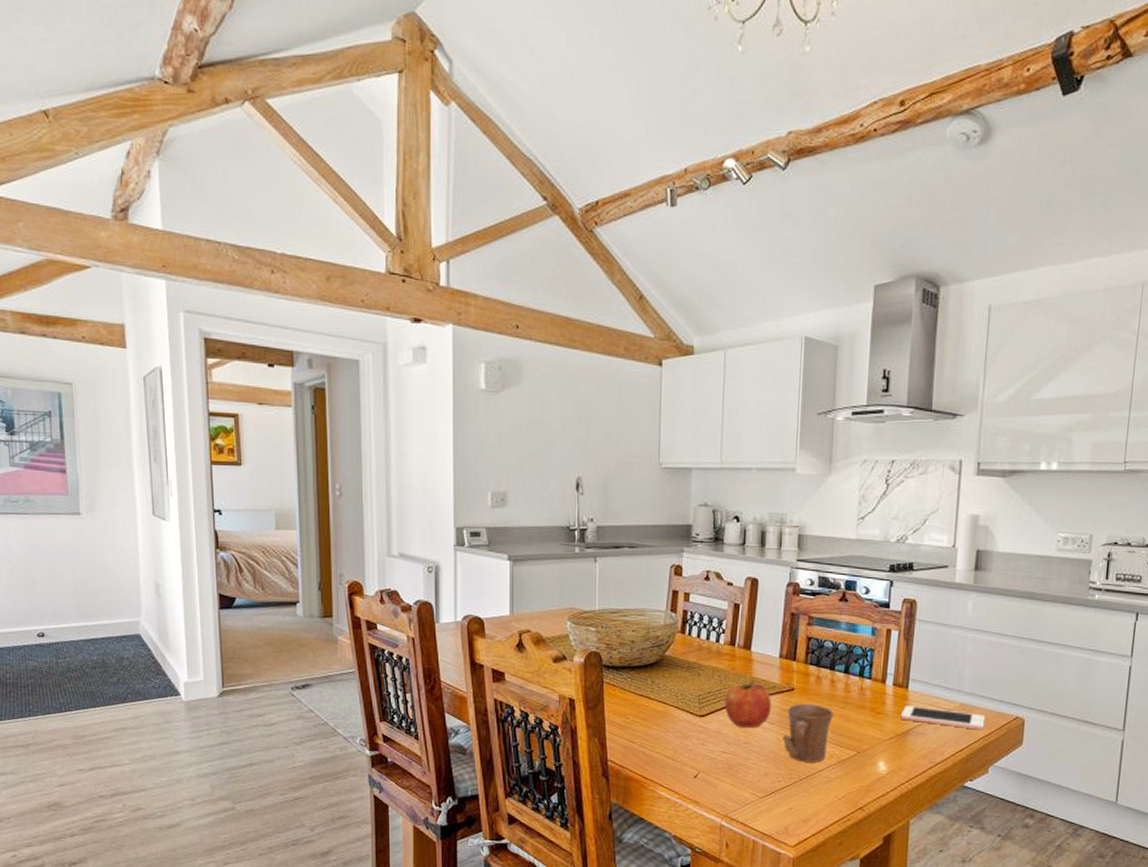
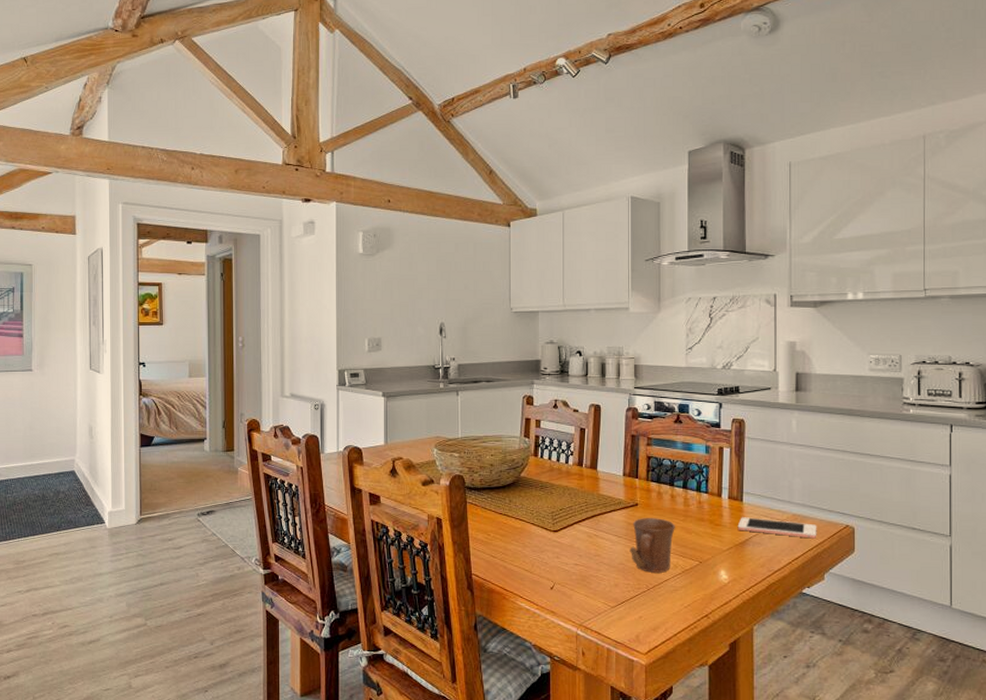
fruit: present [725,679,772,728] -> none [576,496,619,541]

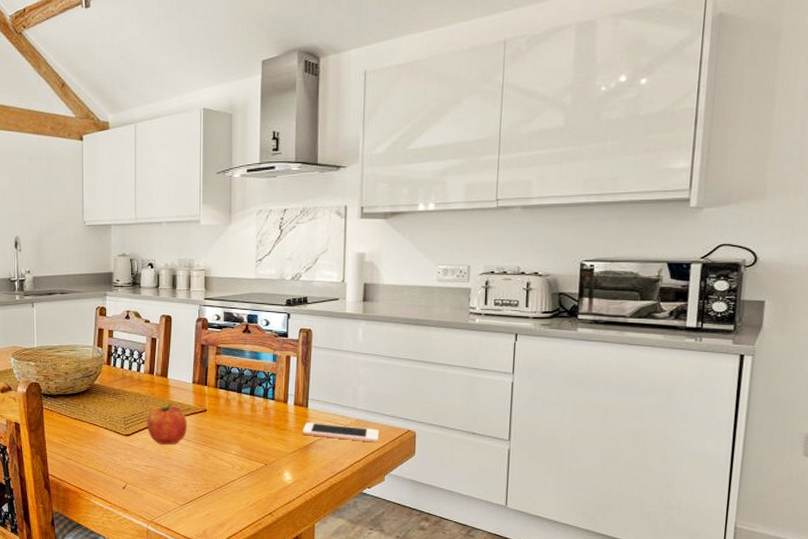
fruit: none [576,496,619,541] -> present [147,402,188,444]
mug: present [629,518,675,573] -> none [198,423,242,474]

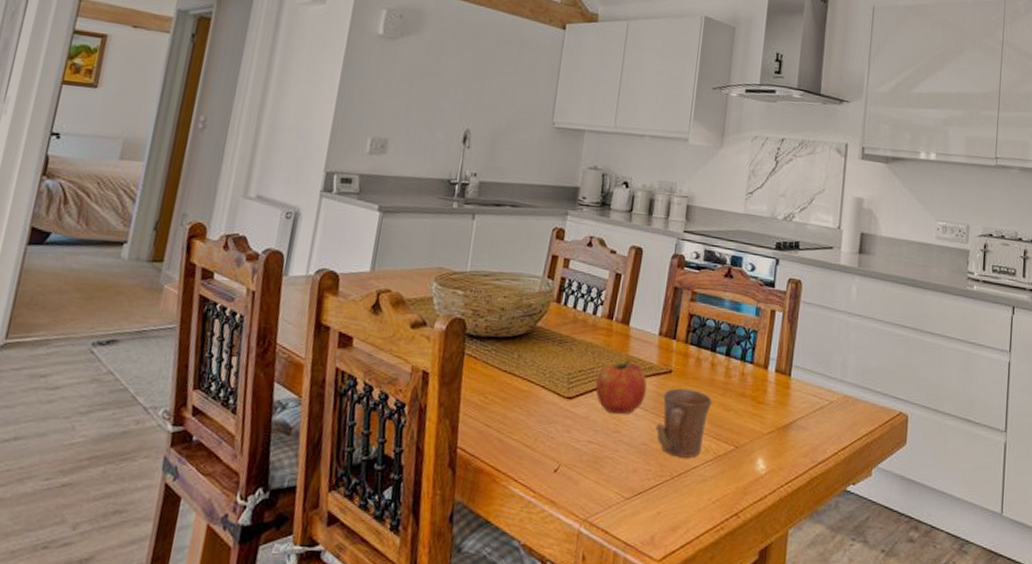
mug: none [198,423,242,474] -> present [655,388,712,458]
cell phone: present [302,422,380,443] -> none [782,395,869,426]

